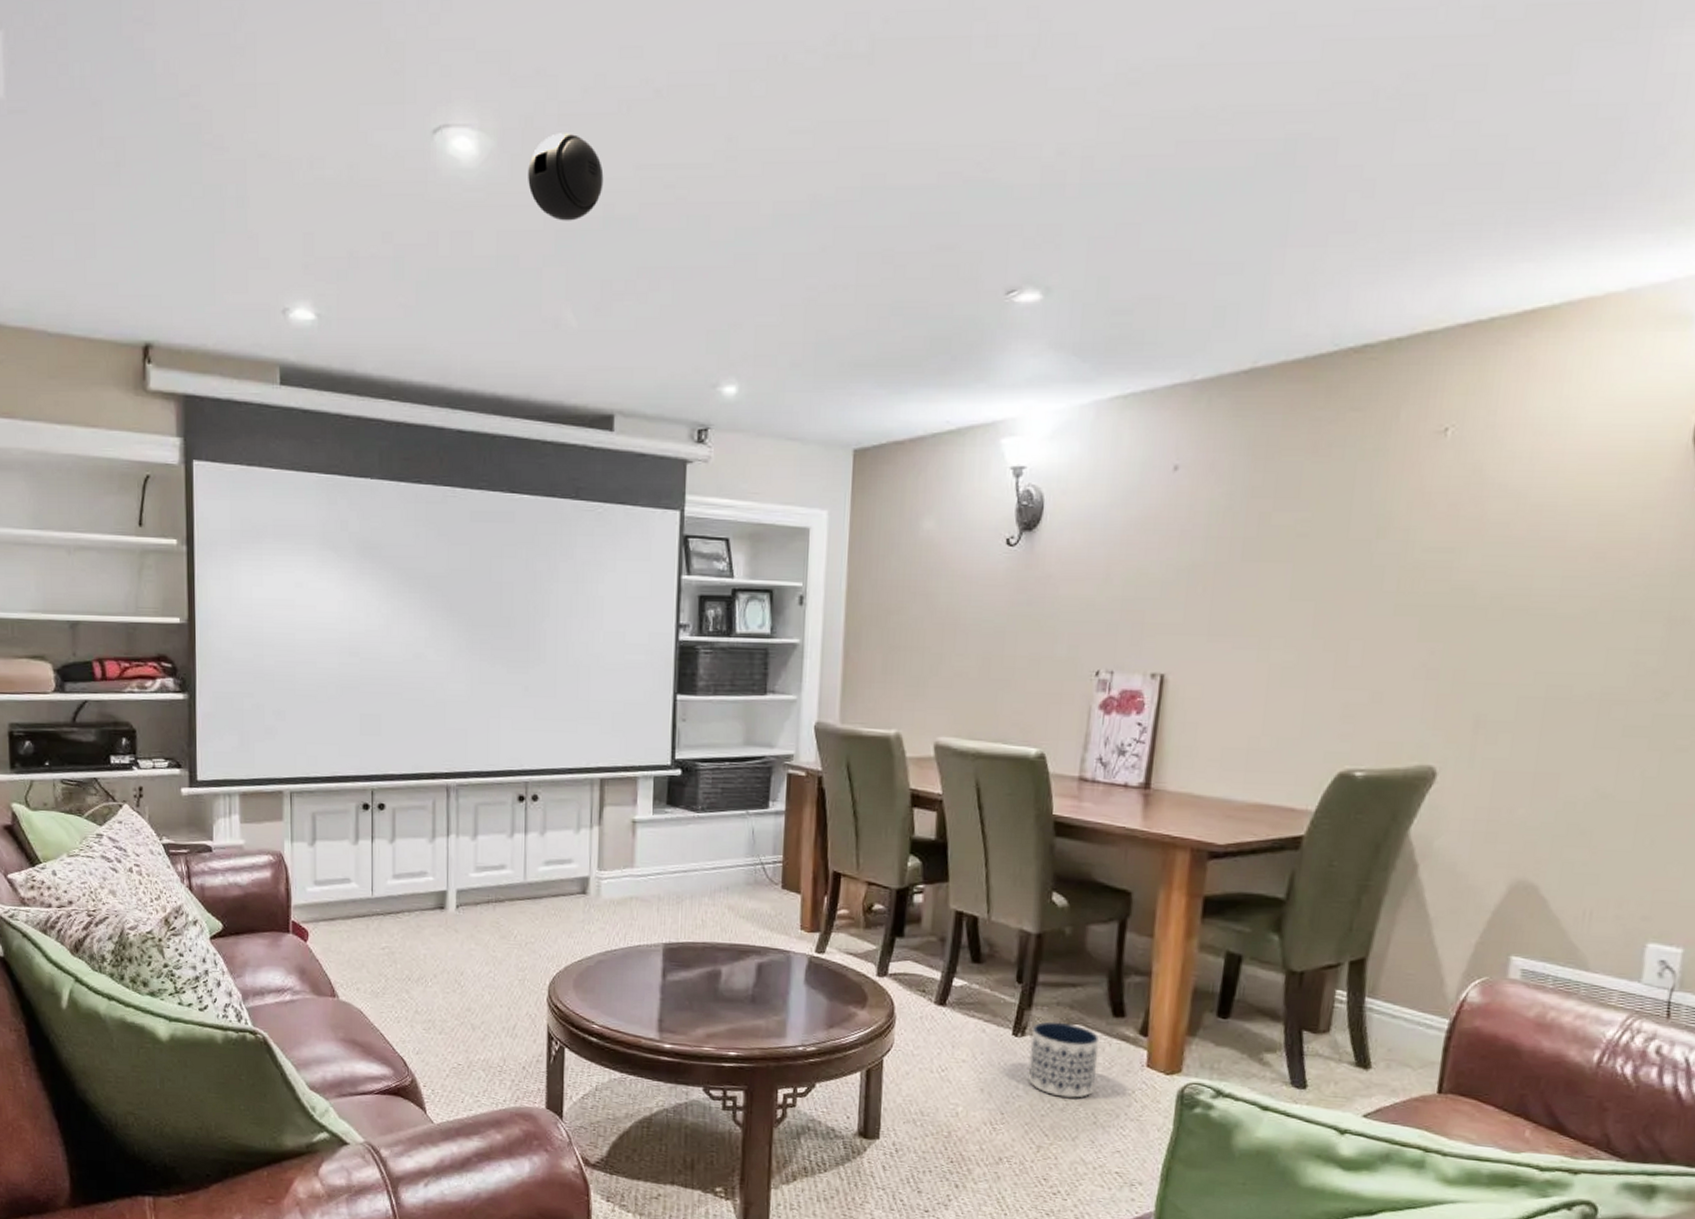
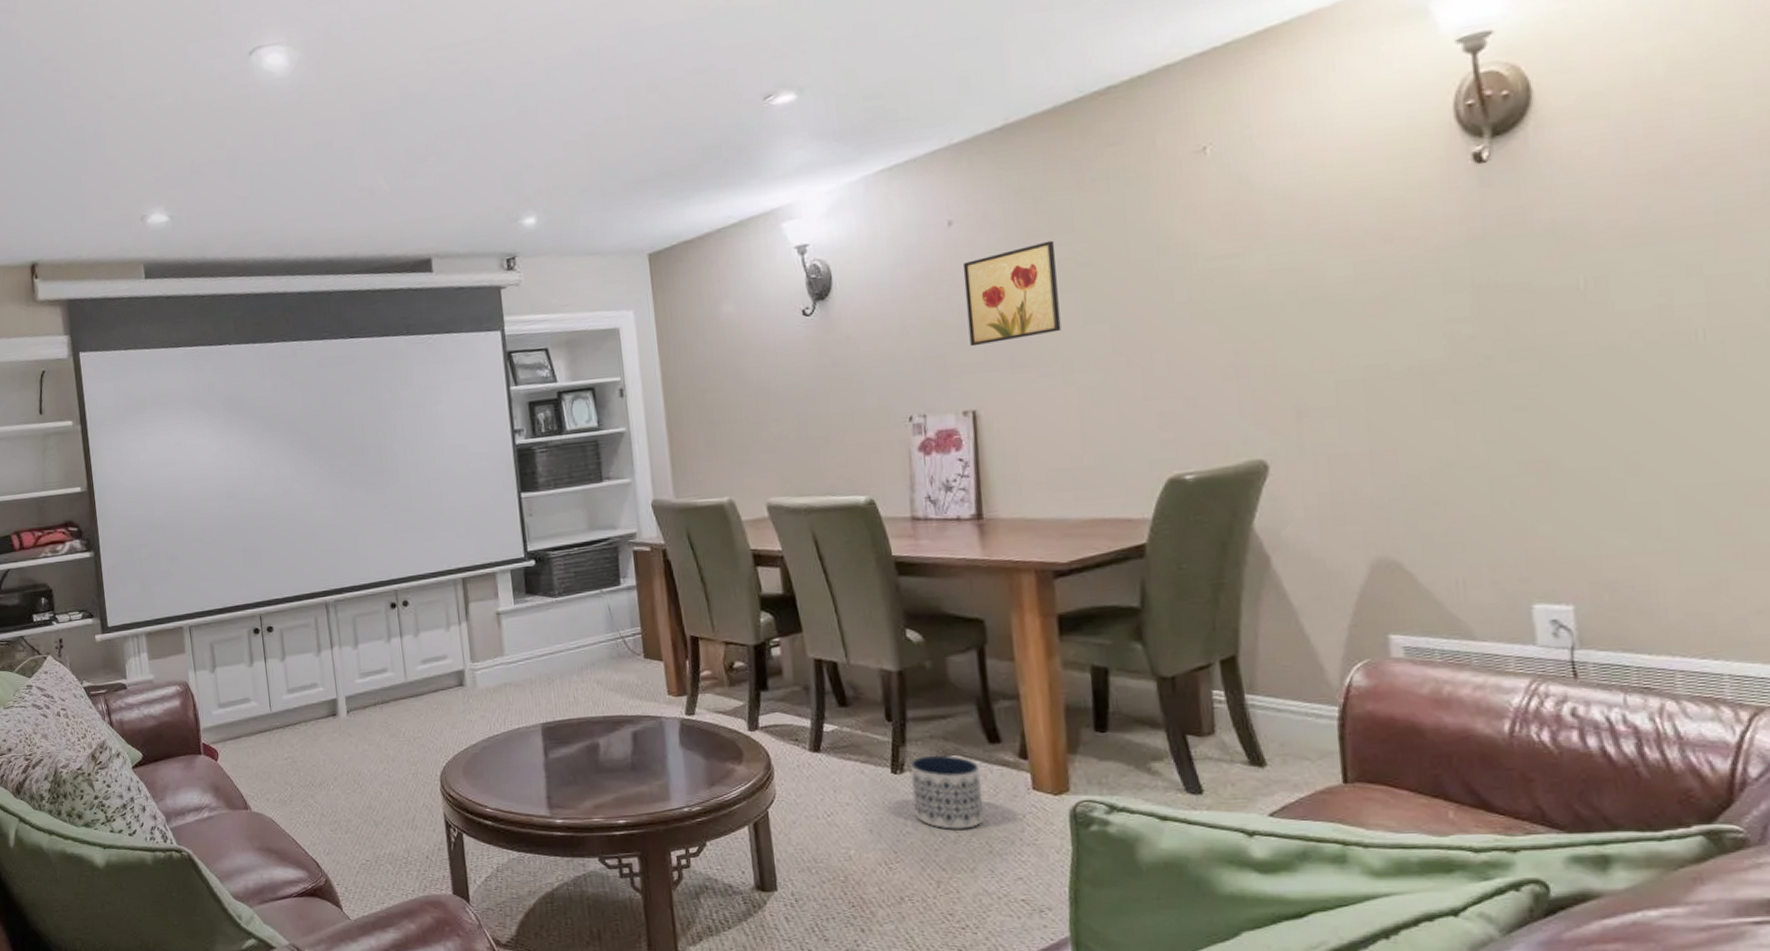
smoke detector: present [528,133,604,221] -> none [331,34,397,106]
wall art: none [1172,504,1278,606] -> present [962,240,1061,347]

